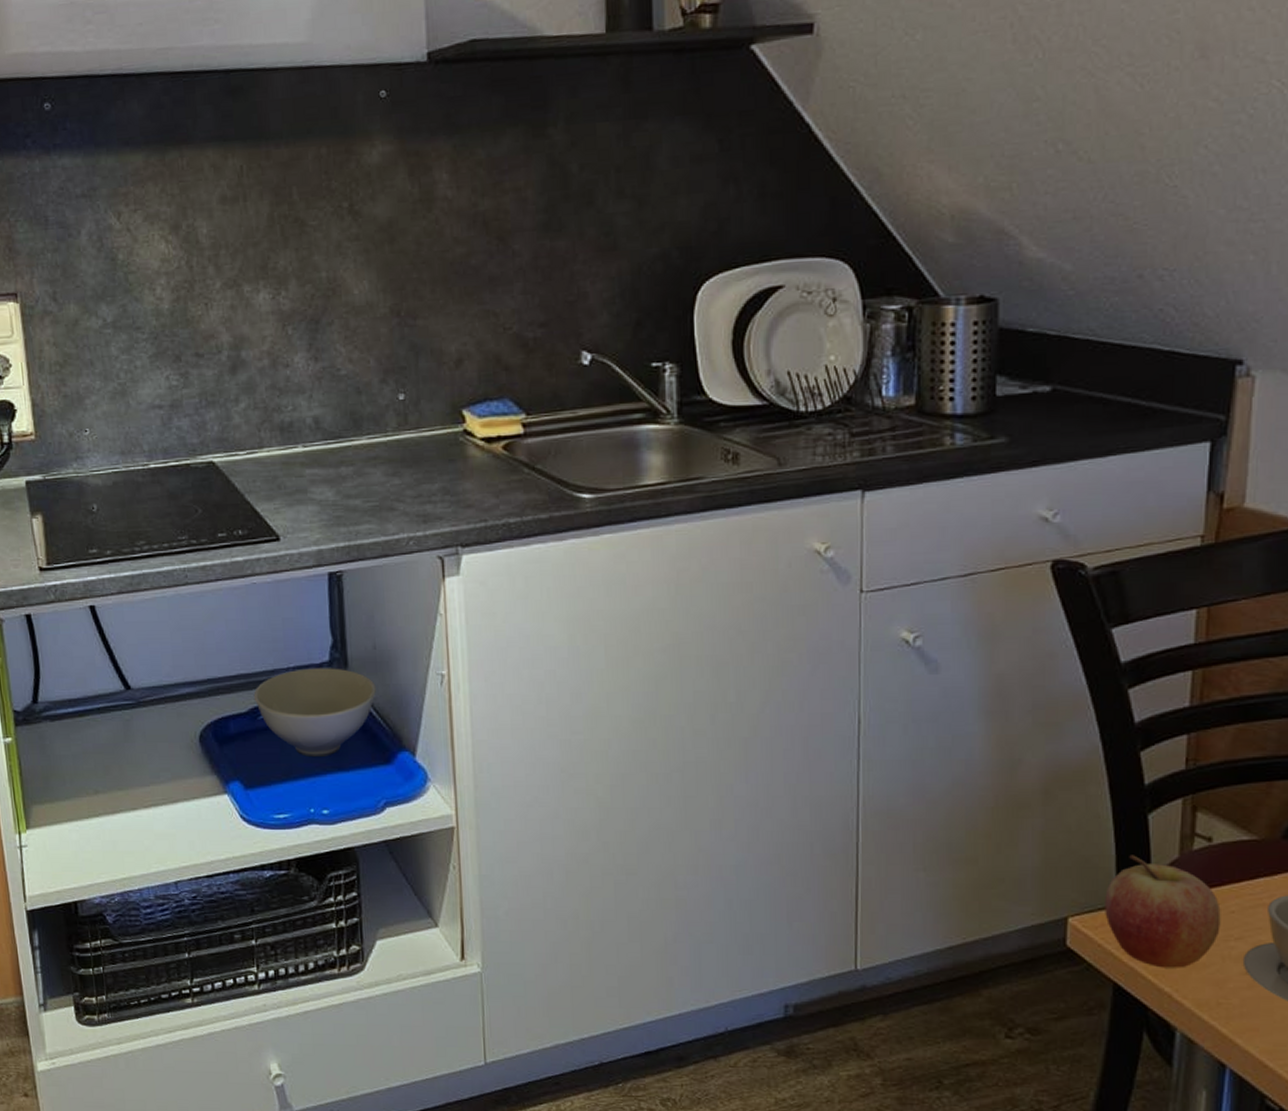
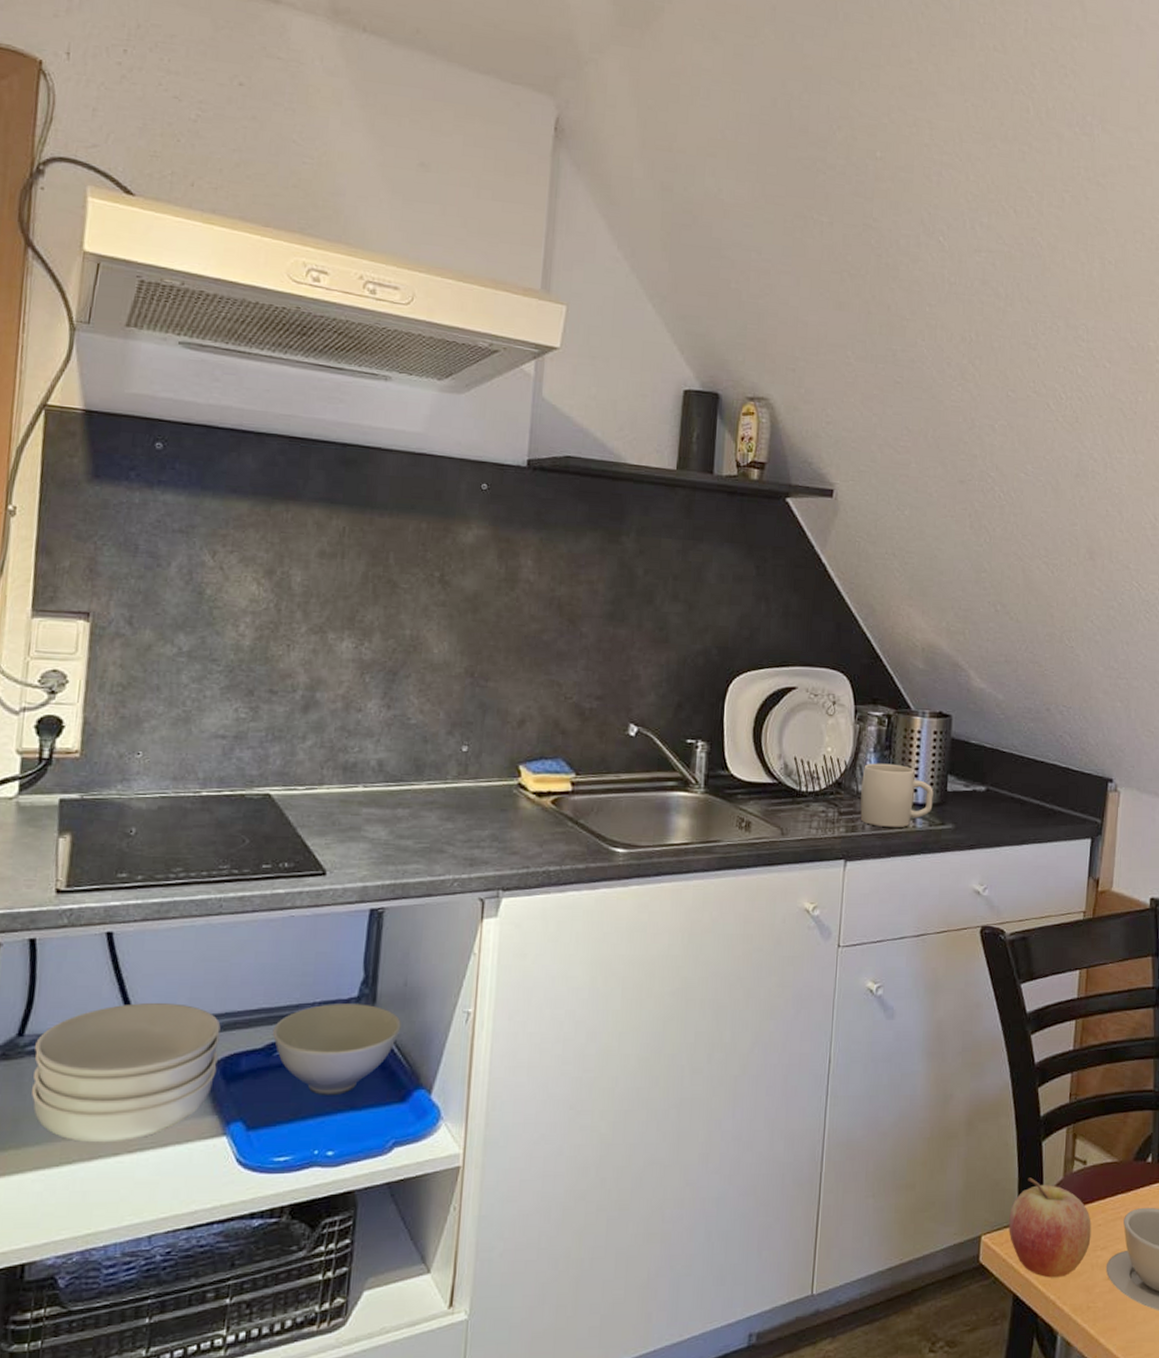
bowl: none [48,671,209,799] -> present [31,1003,221,1143]
mug: none [877,368,977,448] -> present [860,763,934,828]

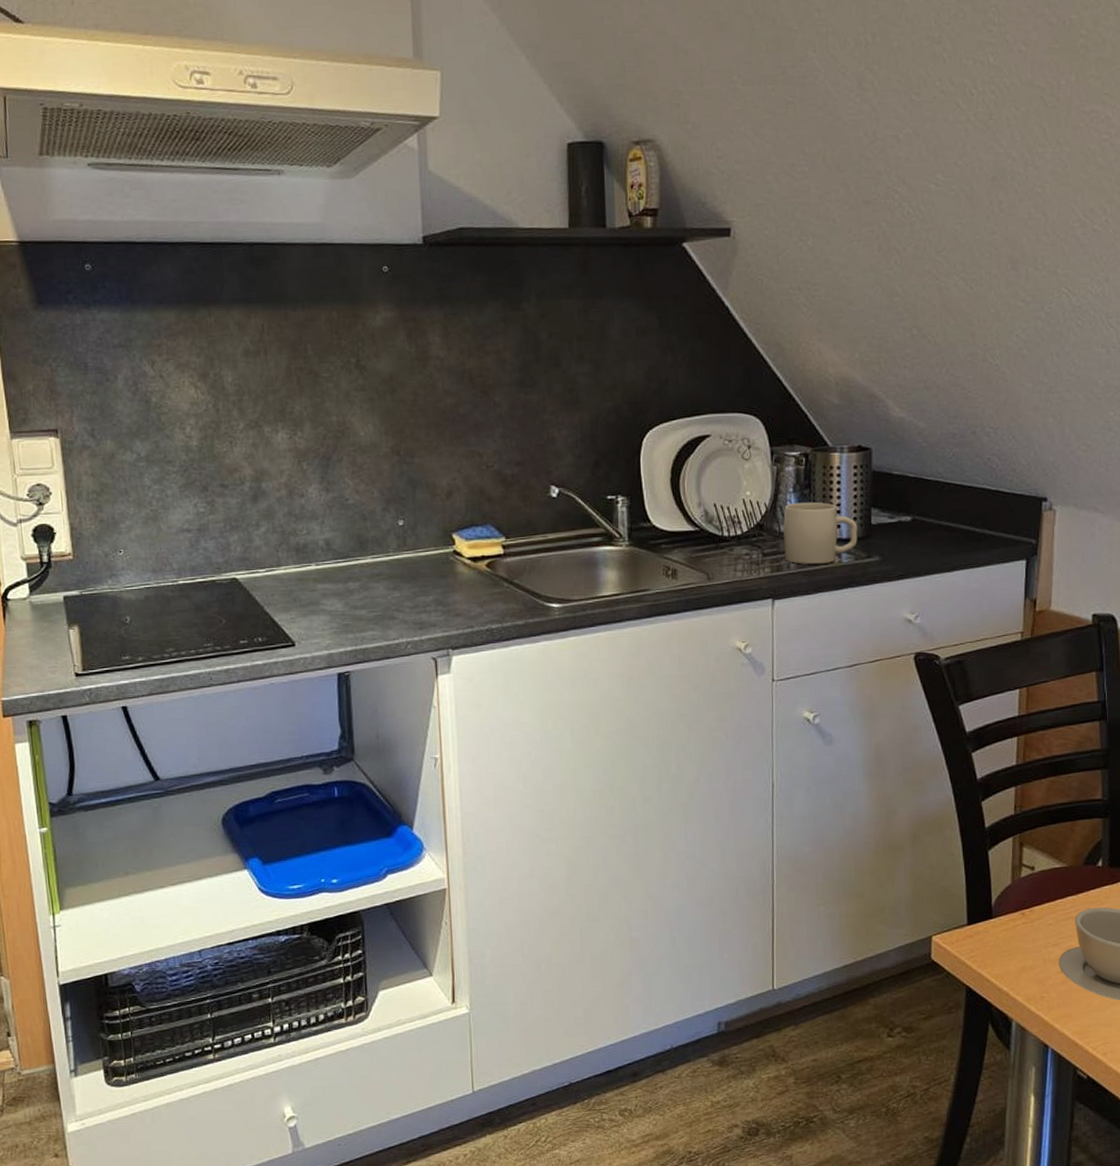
bowl: present [31,1003,221,1143] -> none [82,763,231,879]
bowl: present [272,1004,402,1096] -> none [271,755,380,834]
fruit: present [1009,1177,1092,1278] -> none [959,883,1042,972]

